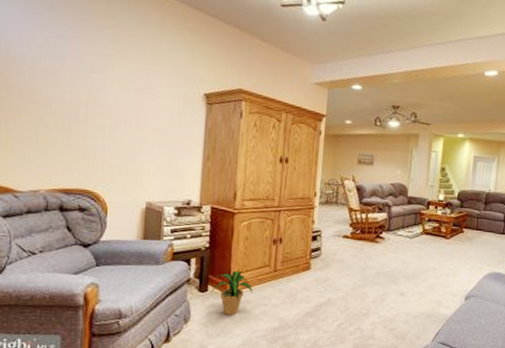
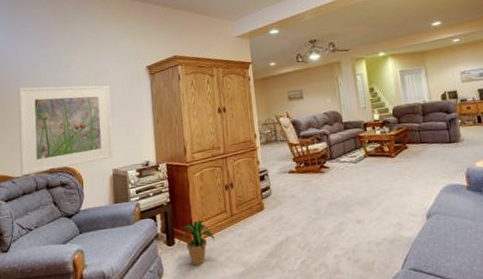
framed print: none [26,84,155,191] -> present [18,85,114,175]

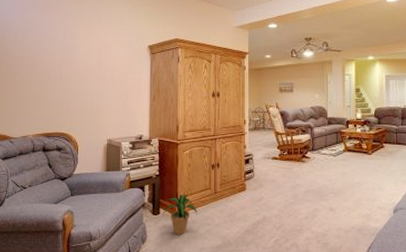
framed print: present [18,85,114,175] -> none [18,53,111,136]

